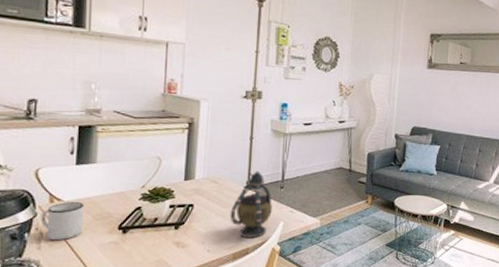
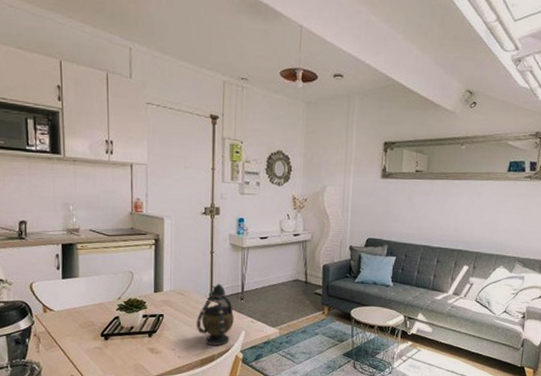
mug: present [40,202,83,241] -> none [37,312,72,346]

